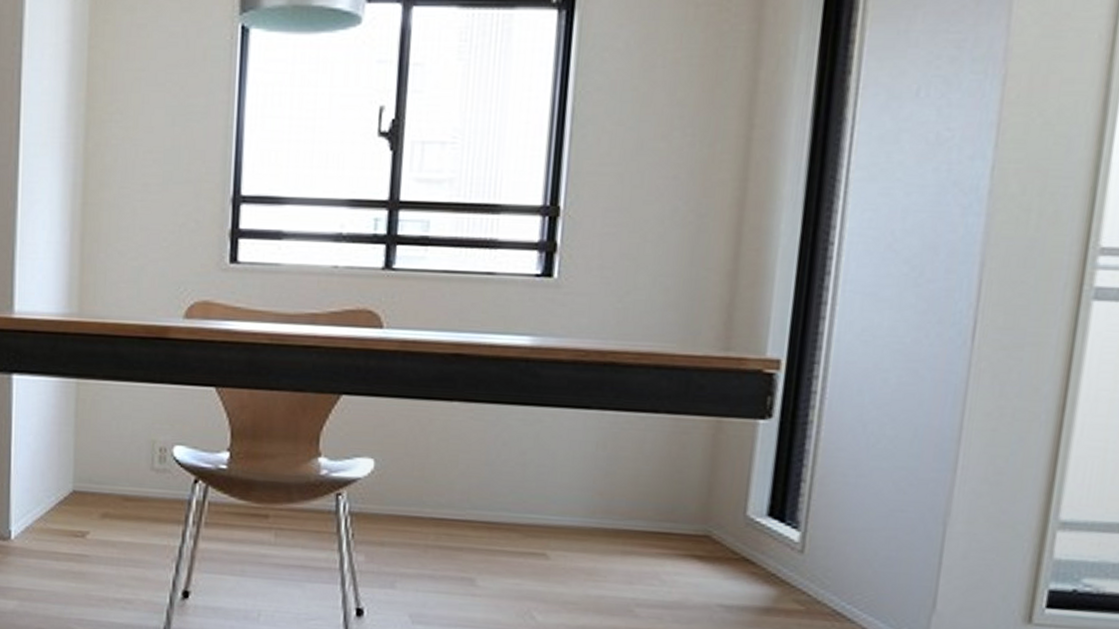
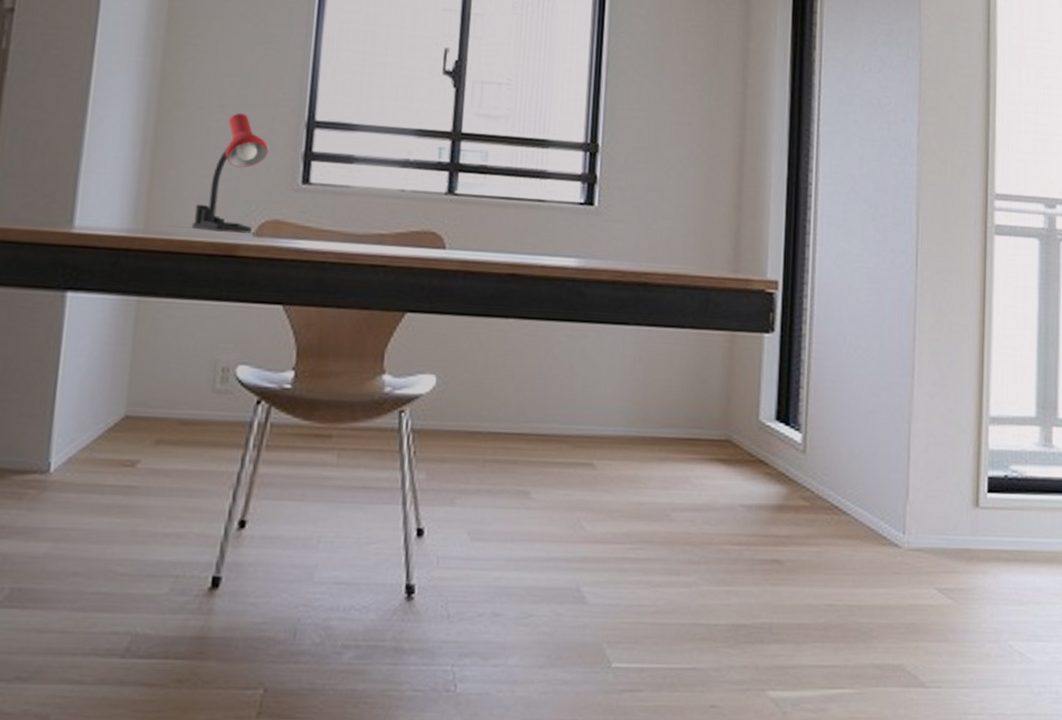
desk lamp: none [123,191,194,315] -> present [192,112,269,234]

